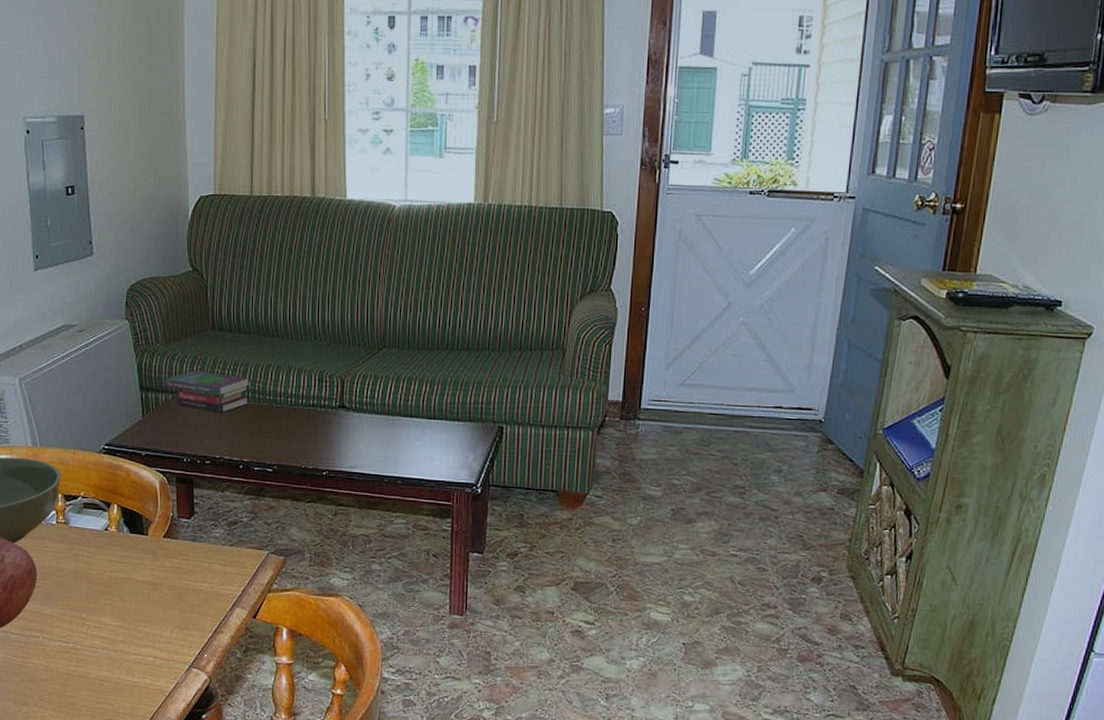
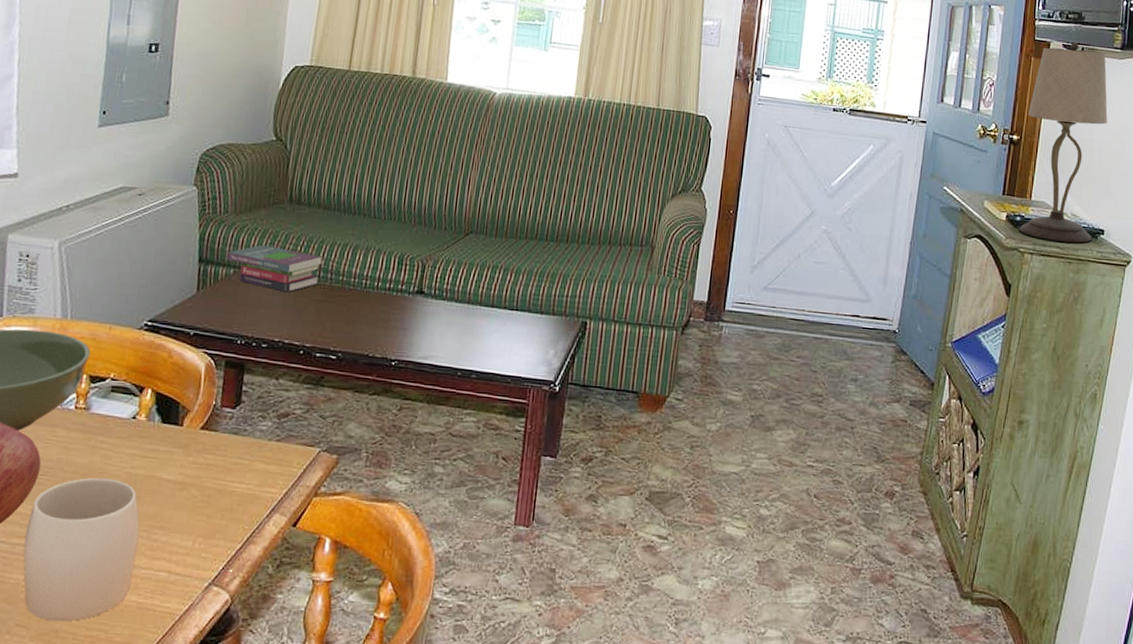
mug: none [35,580,126,697] -> present [22,477,140,622]
table lamp: none [959,91,1073,320] -> present [1018,43,1108,245]

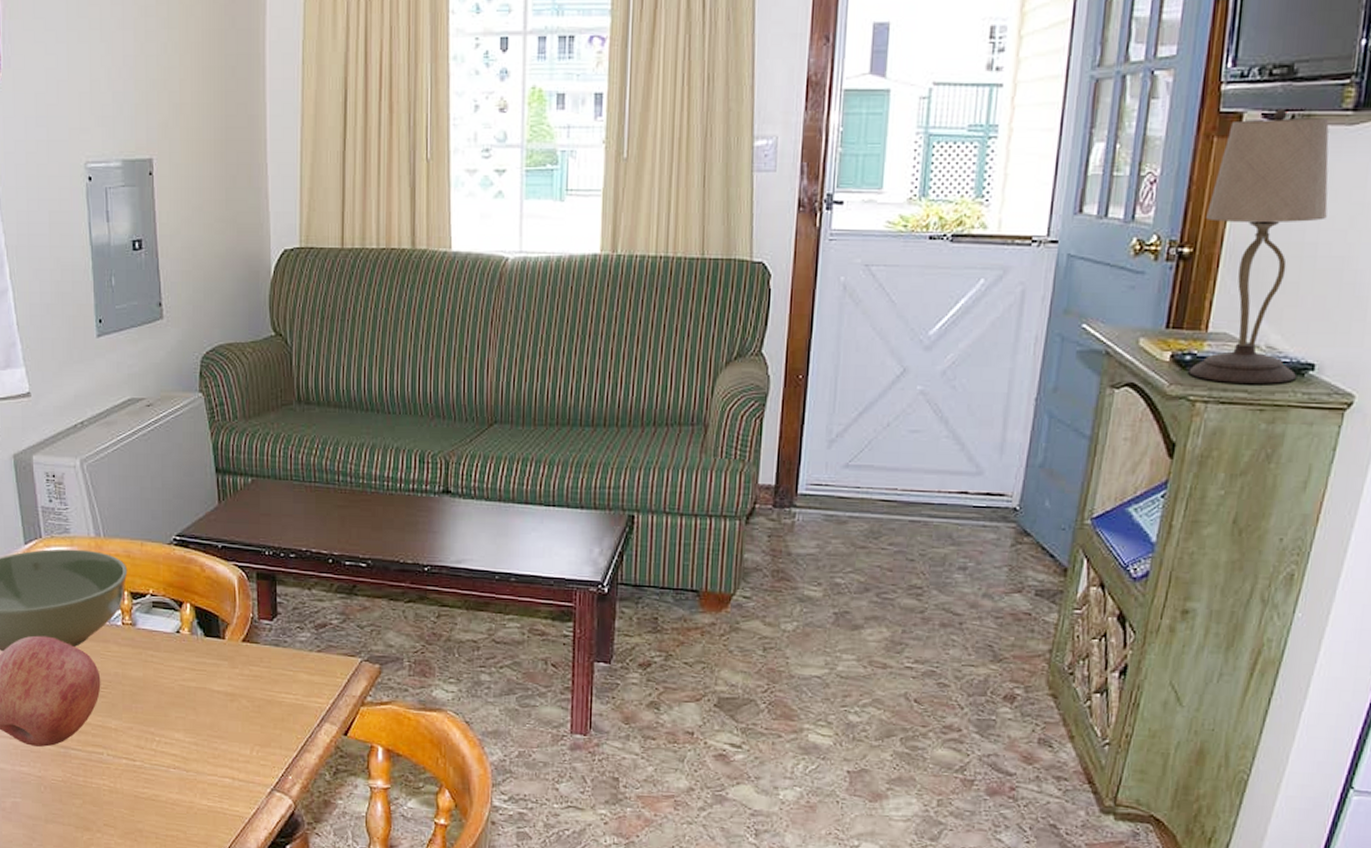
mug: present [22,477,140,622] -> none [98,690,201,823]
books: present [227,244,323,293] -> none [243,450,339,500]

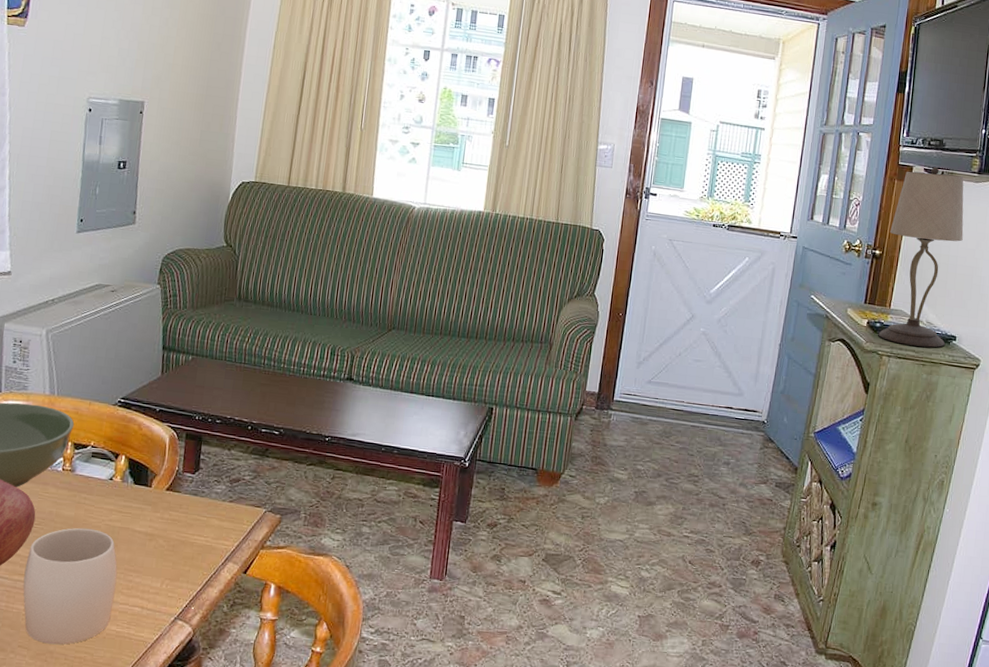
mug: none [98,690,201,823] -> present [22,527,118,645]

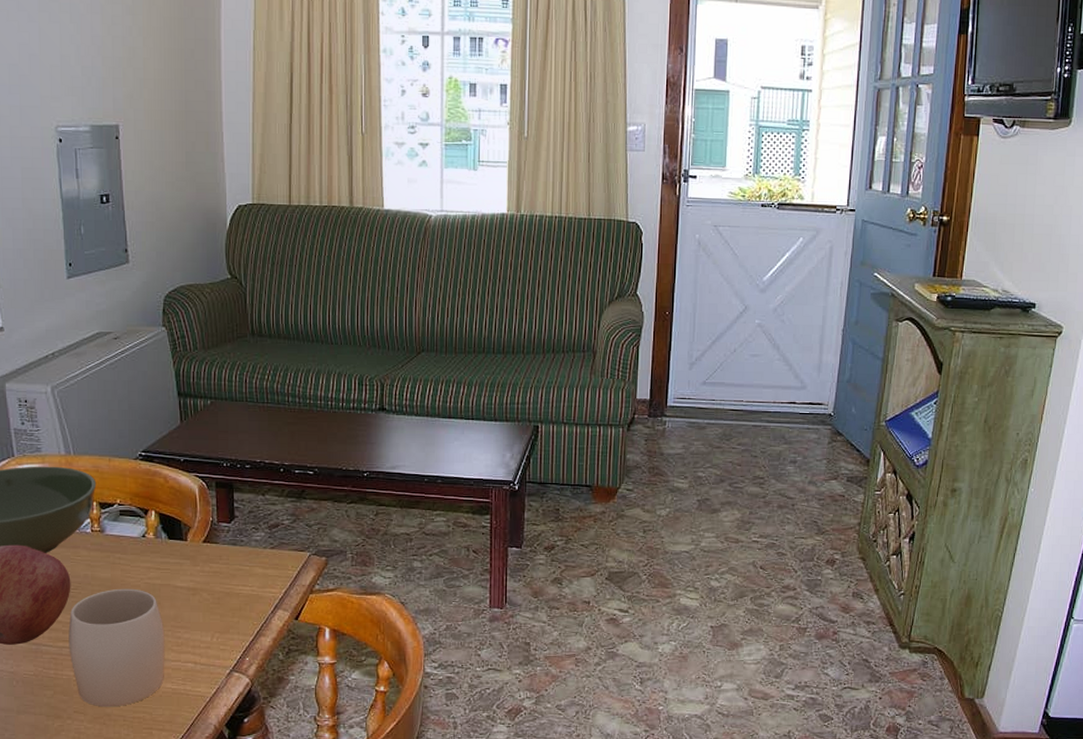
table lamp: present [877,167,964,349] -> none [949,116,1040,320]

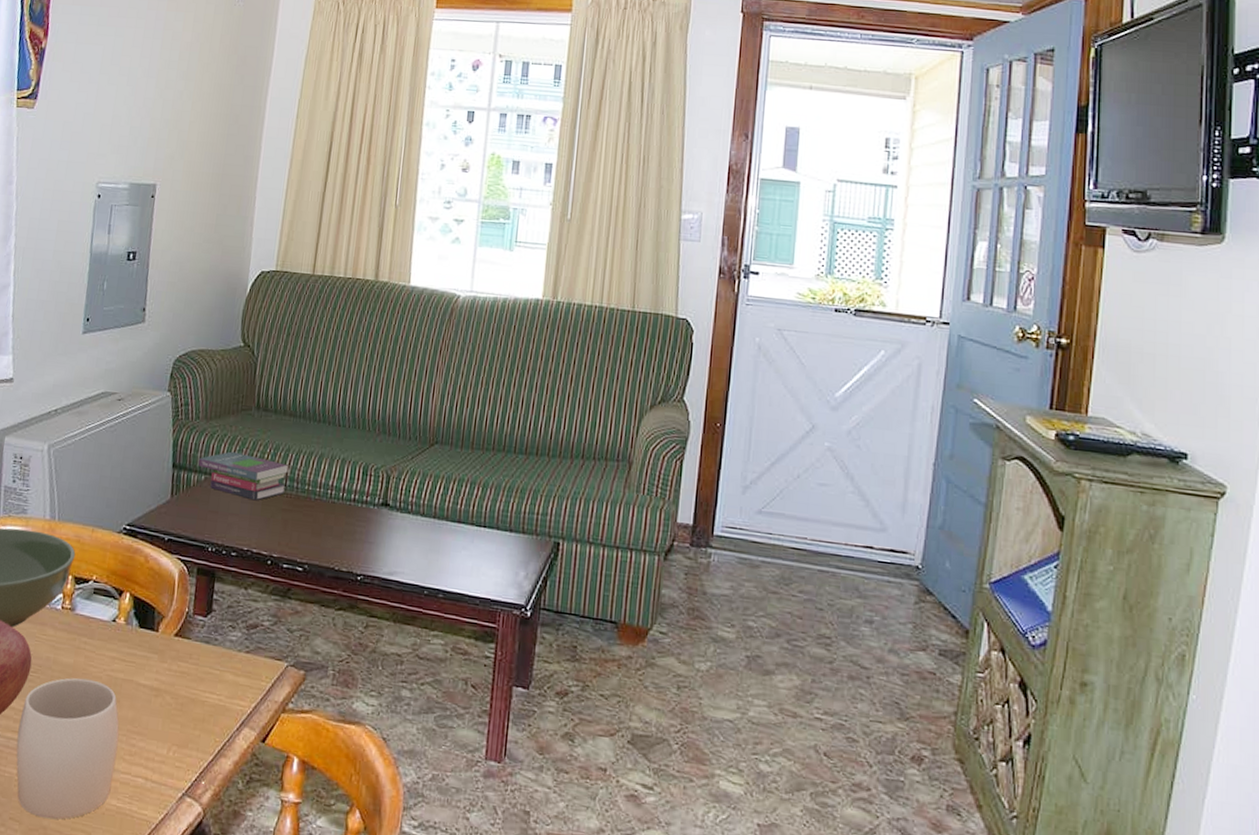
books: none [203,376,289,418] -> present [198,451,289,501]

